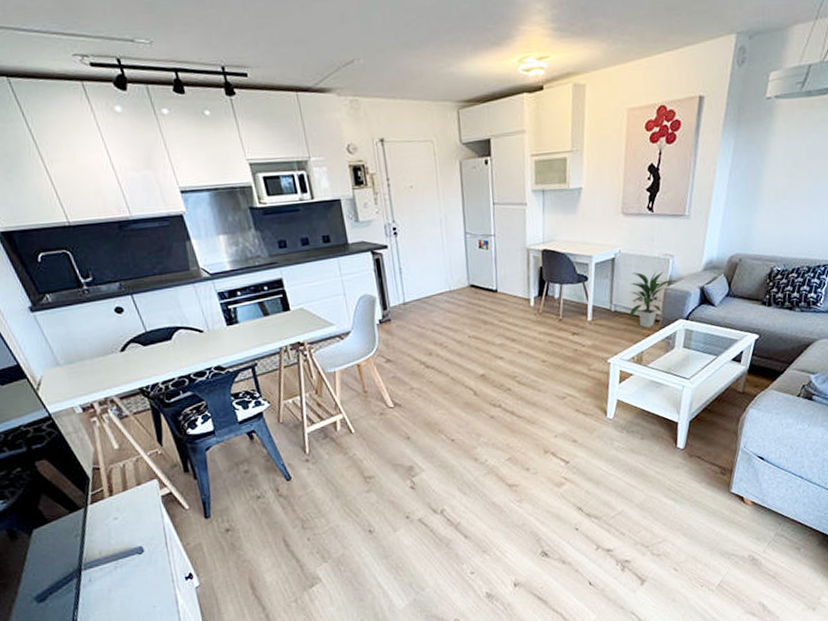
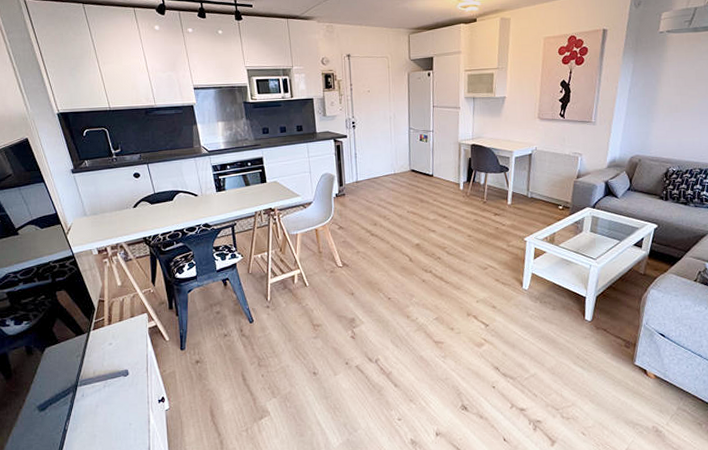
indoor plant: present [629,271,676,328] -> none [543,166,584,213]

